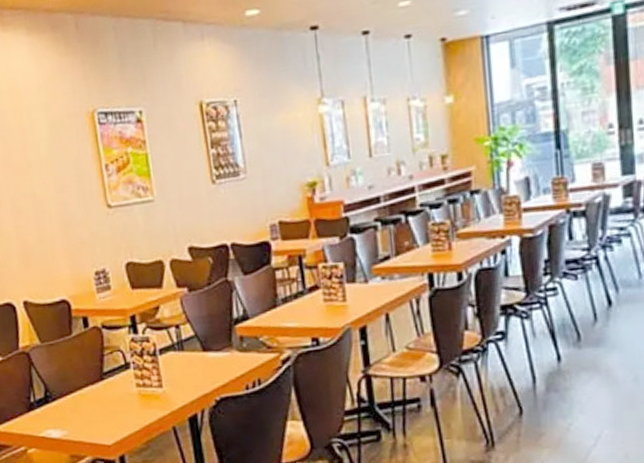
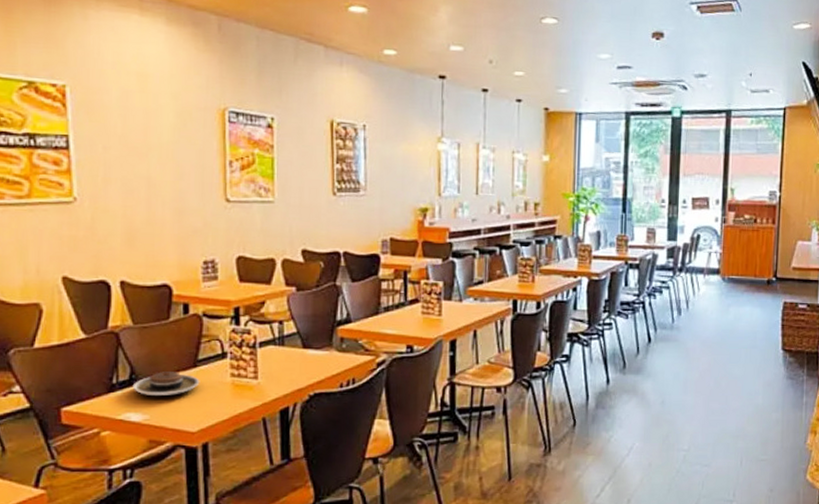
plate: none [48,386,109,413] -> present [132,372,200,397]

